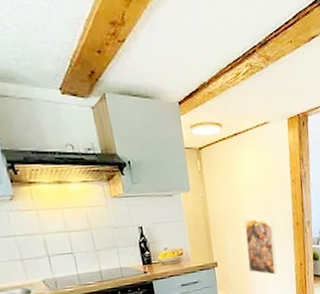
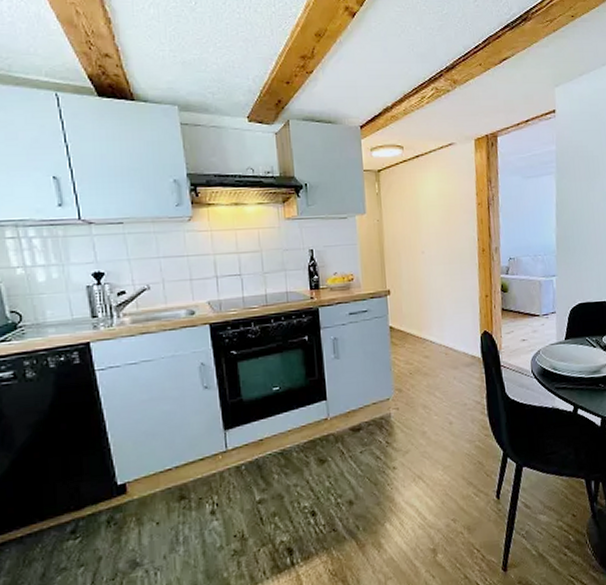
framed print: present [244,218,277,275] -> none [422,244,458,307]

